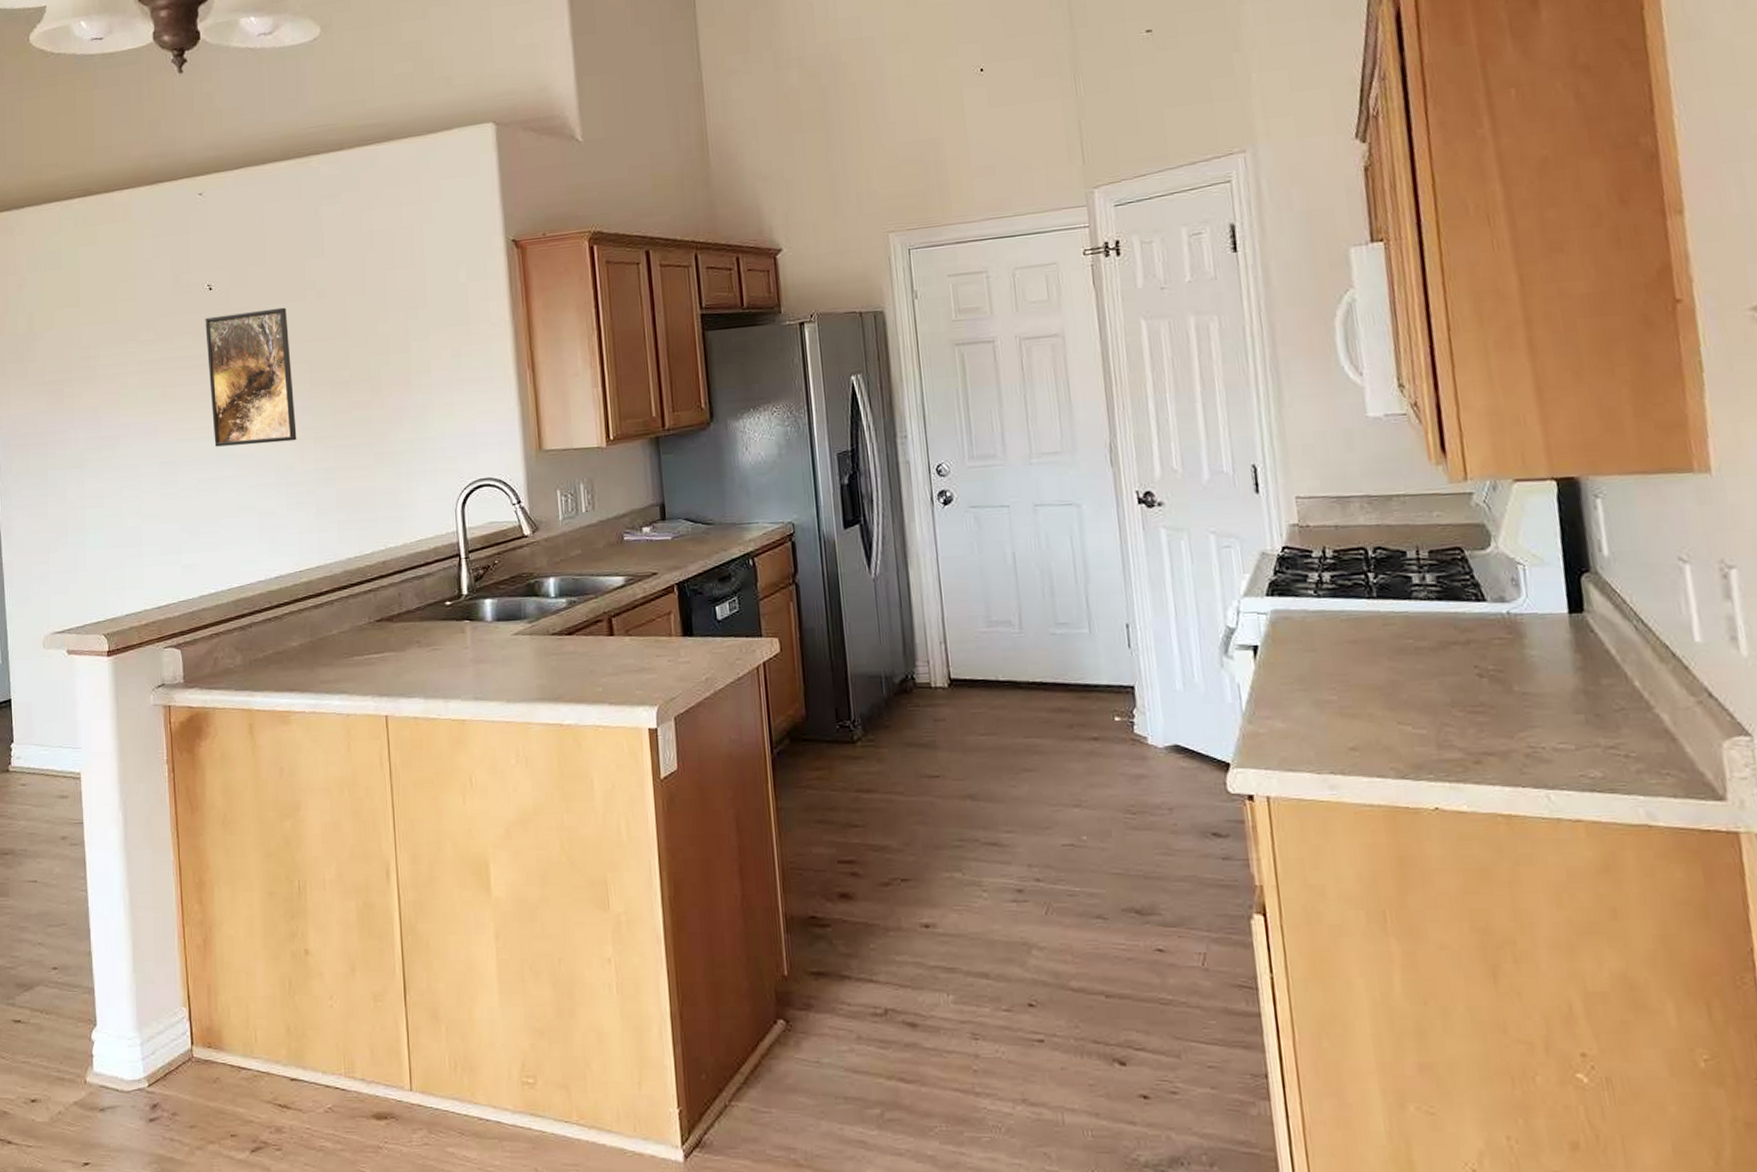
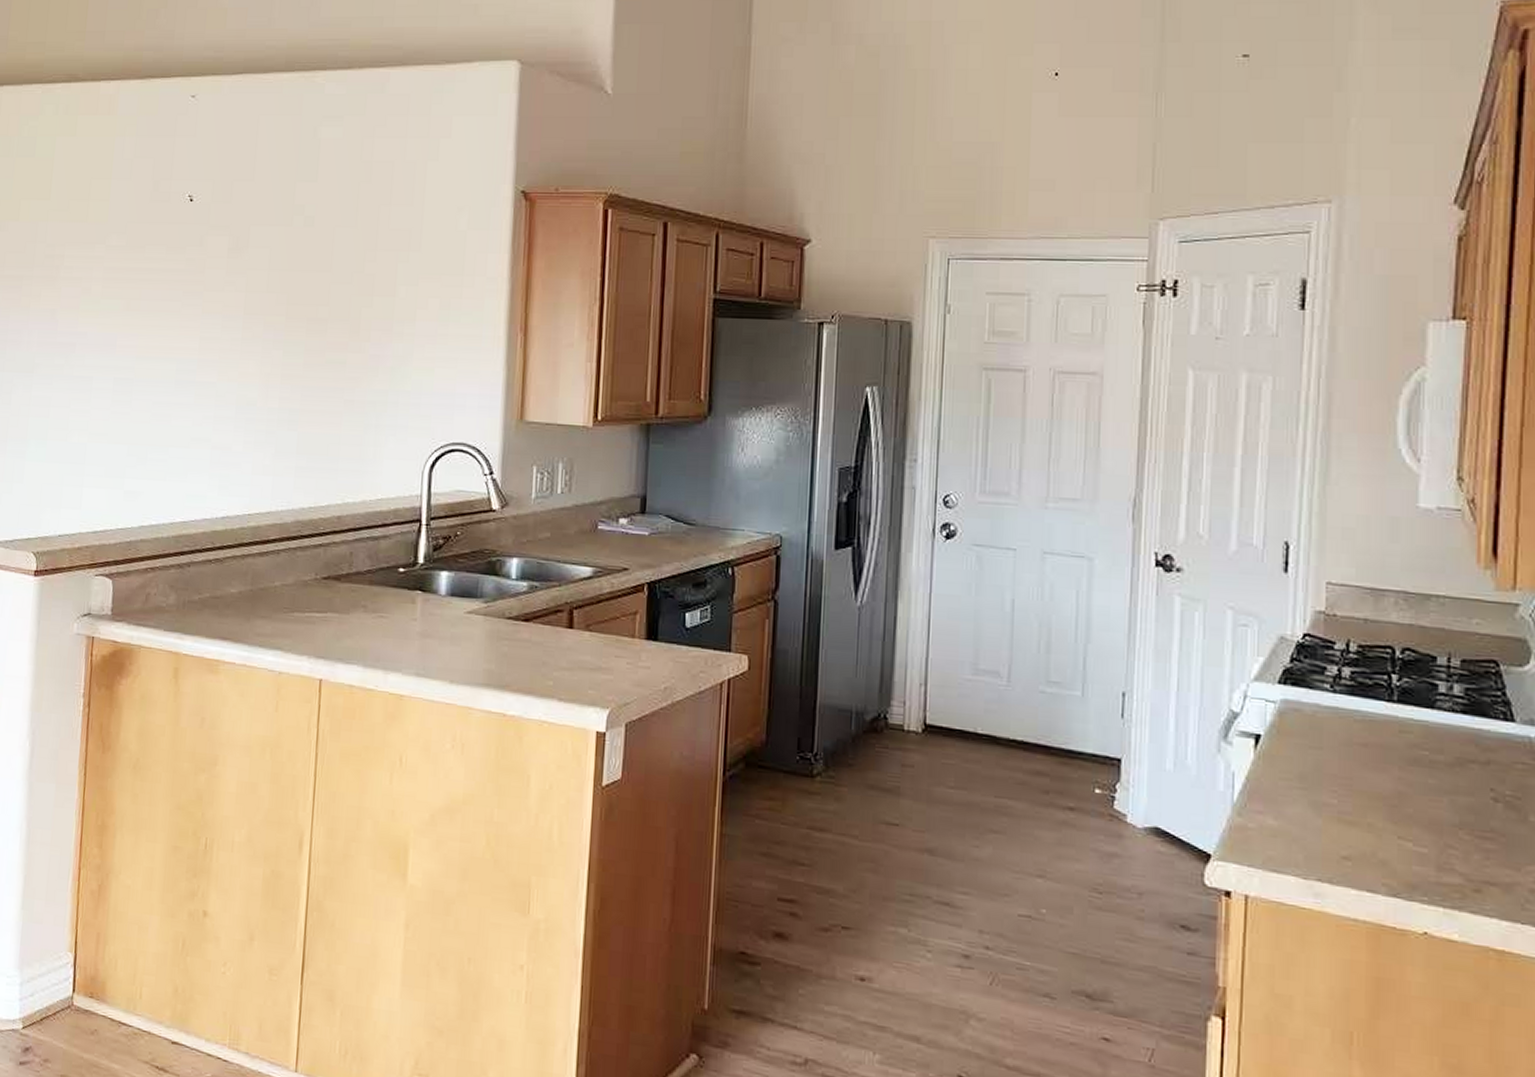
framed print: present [205,307,297,447] -> none [175,230,270,375]

